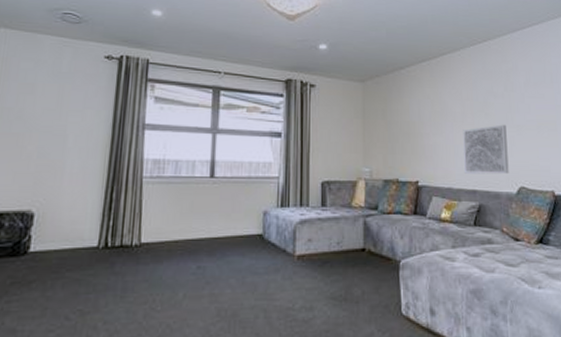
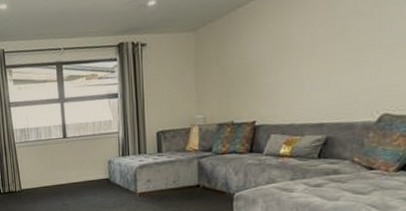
wall art: present [463,124,509,175] -> none [311,46,371,108]

